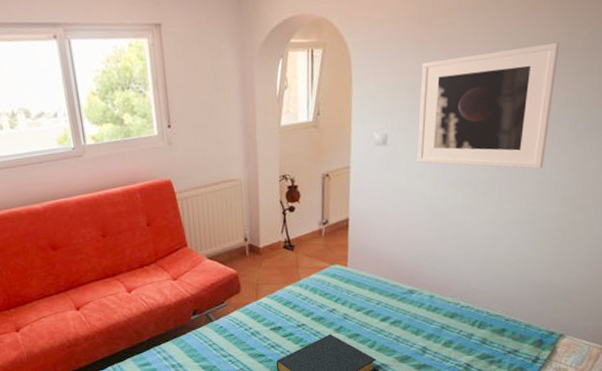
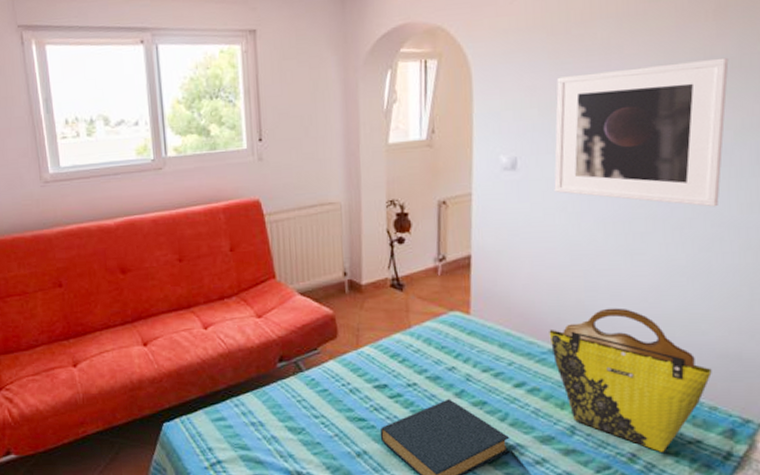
tote bag: none [409,254,529,361] -> present [549,308,712,452]

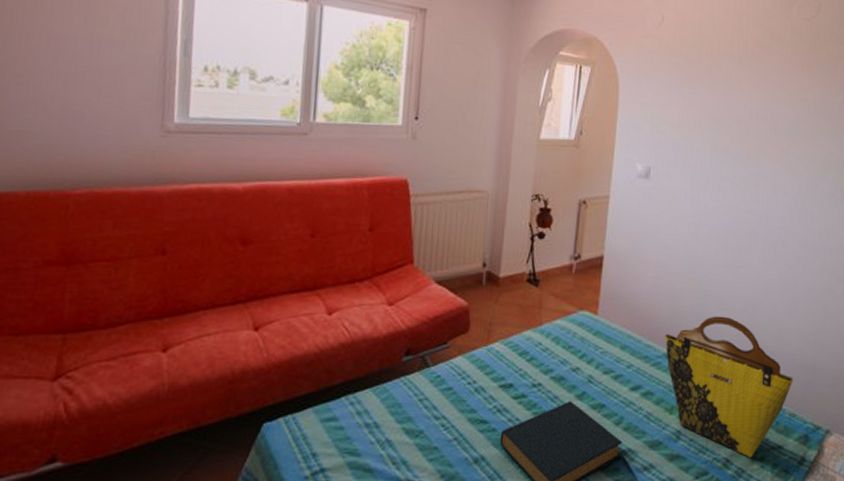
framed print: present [554,57,729,207] -> none [679,100,817,231]

